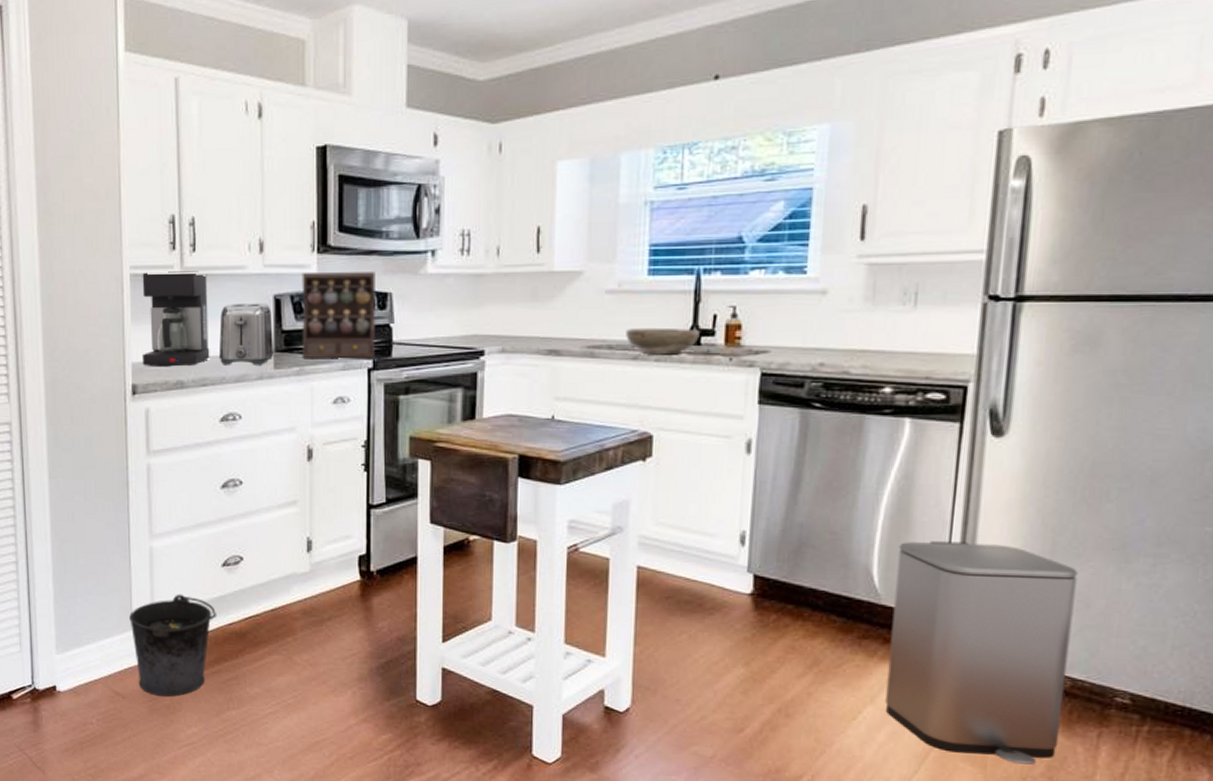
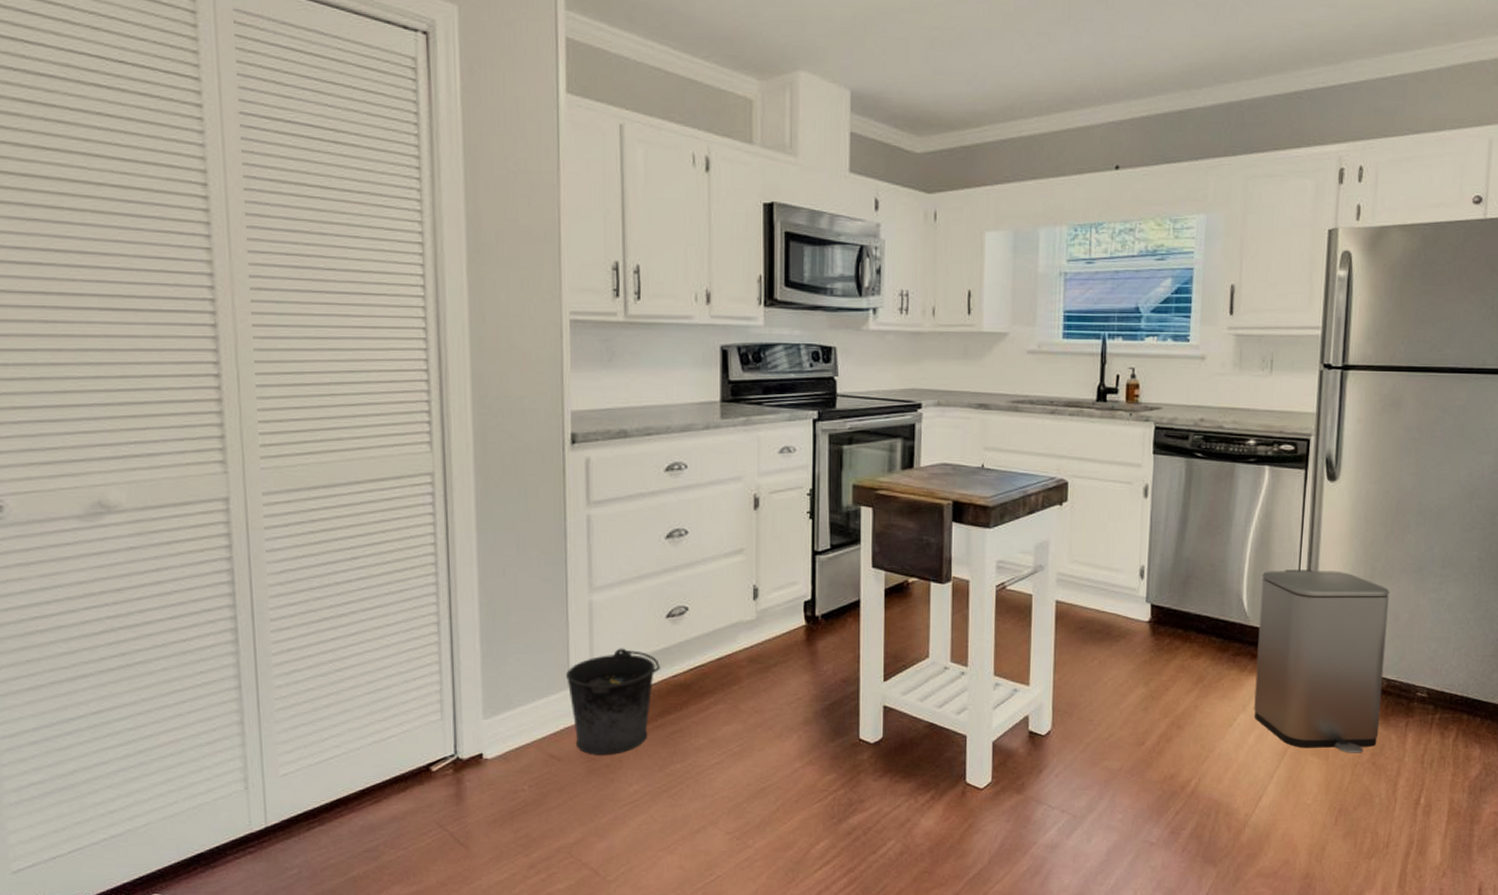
coffee maker: present [142,271,210,367] -> none [582,318,655,416]
toaster: present [218,303,273,367] -> none [664,353,720,416]
spice rack: present [302,270,375,359] -> none [748,325,820,410]
bowl: present [626,327,700,355] -> none [1045,385,1106,410]

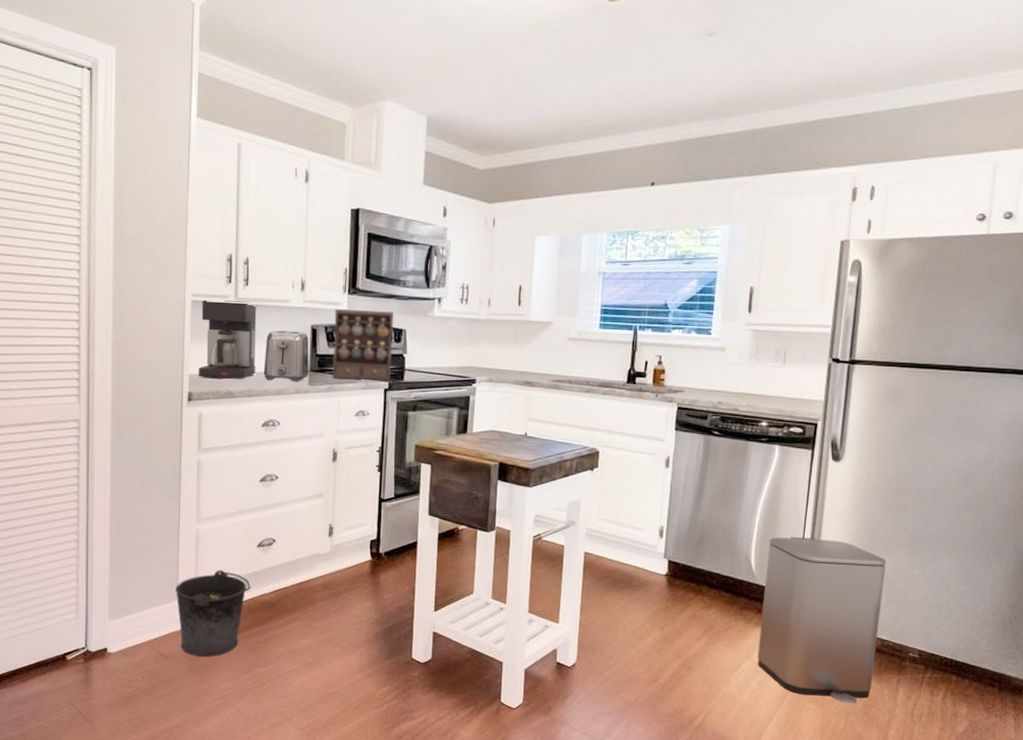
coffee maker: none [582,318,655,416] -> present [198,299,257,380]
toaster: none [664,353,720,416] -> present [263,330,309,383]
spice rack: none [748,325,820,410] -> present [332,309,394,382]

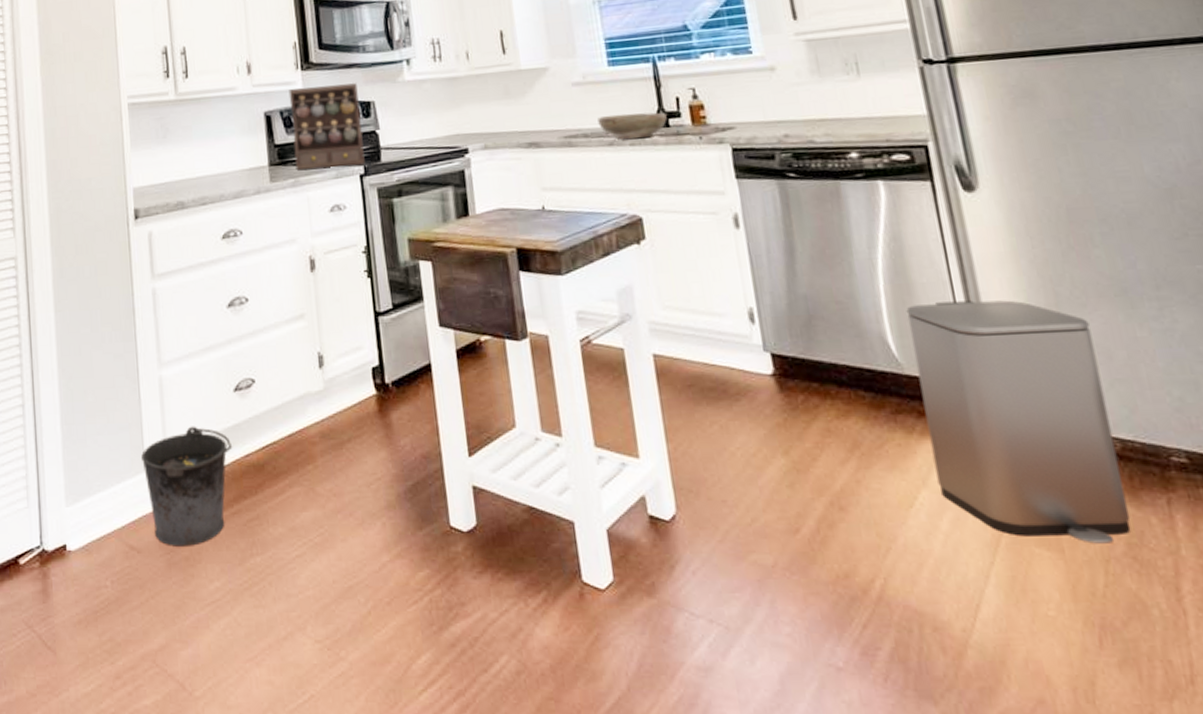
coffee maker: present [198,299,257,380] -> none [139,95,208,189]
toaster: present [263,330,309,383] -> none [215,120,269,183]
bowl: none [582,368,635,390] -> present [597,112,667,140]

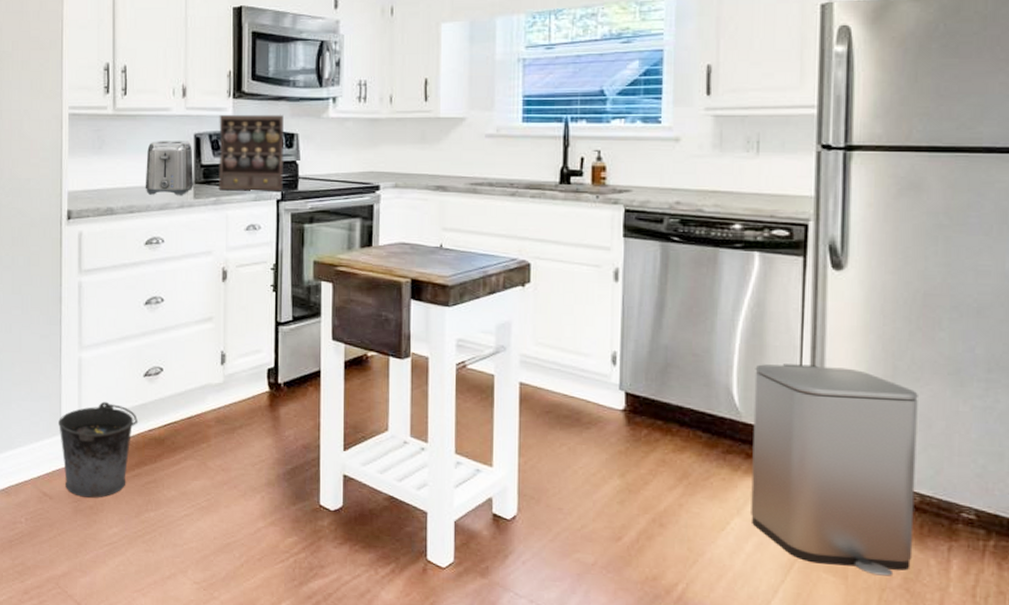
toaster: none [215,120,269,183] -> present [145,141,193,196]
bowl: present [597,112,667,140] -> none [504,168,569,192]

